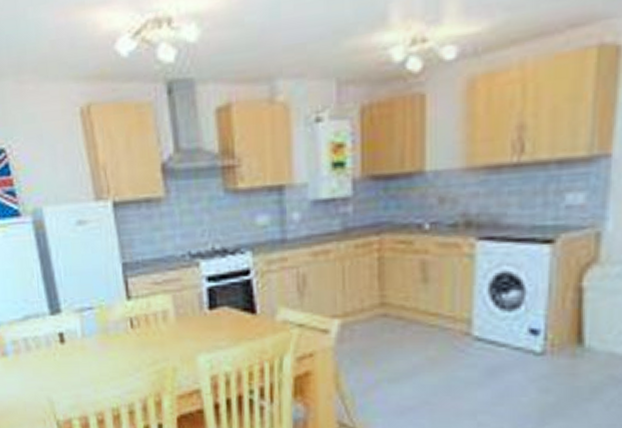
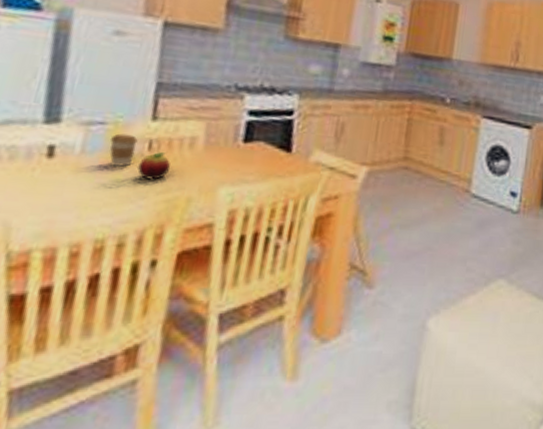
coffee cup: none [101,315,122,345] -> present [110,133,138,167]
fruit: none [127,328,153,354] -> present [137,152,171,180]

